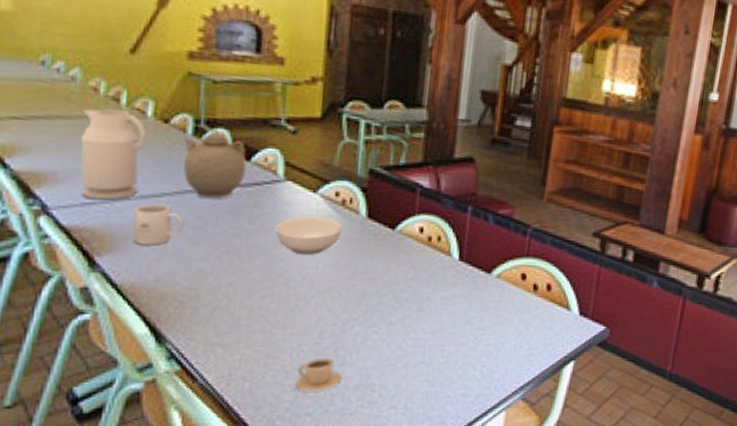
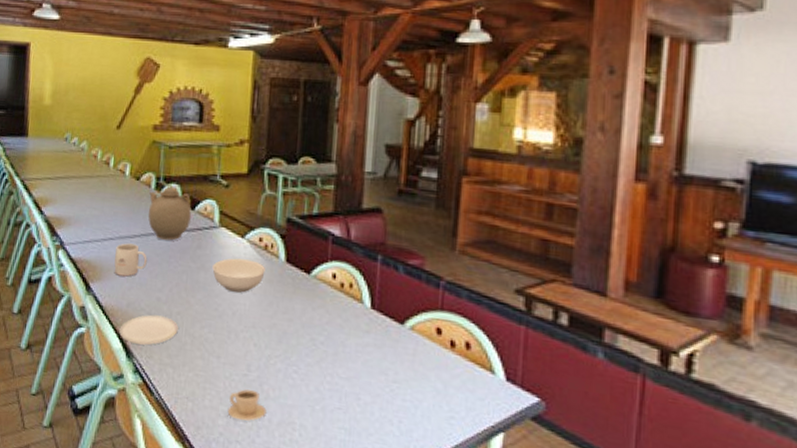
water jug: present [80,108,147,201] -> none [84,170,126,240]
plate: none [144,289,230,326] -> present [119,314,178,345]

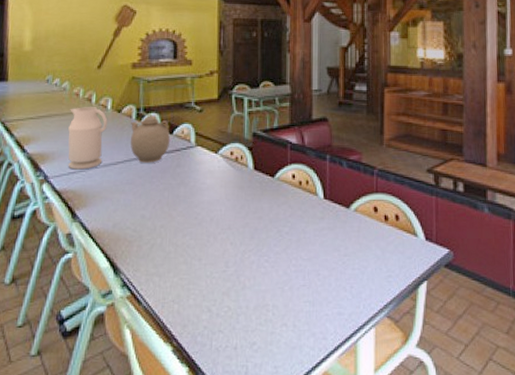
water jug: none [84,170,126,240] -> present [68,107,108,170]
mug: present [114,243,147,277] -> none [99,170,131,200]
plate: present [119,314,178,345] -> none [106,231,162,260]
bowl: present [212,258,265,293] -> none [191,172,237,201]
cup: present [227,389,267,421] -> none [210,283,244,312]

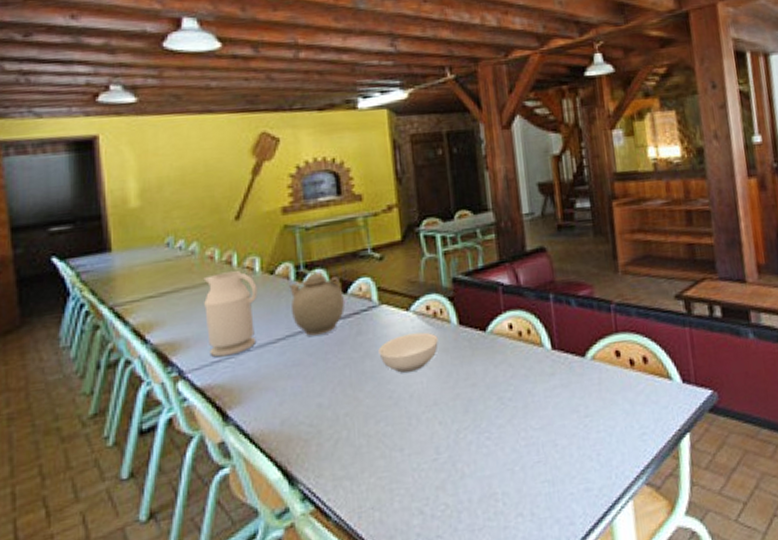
bowl: none [191,172,237,201] -> present [378,332,438,373]

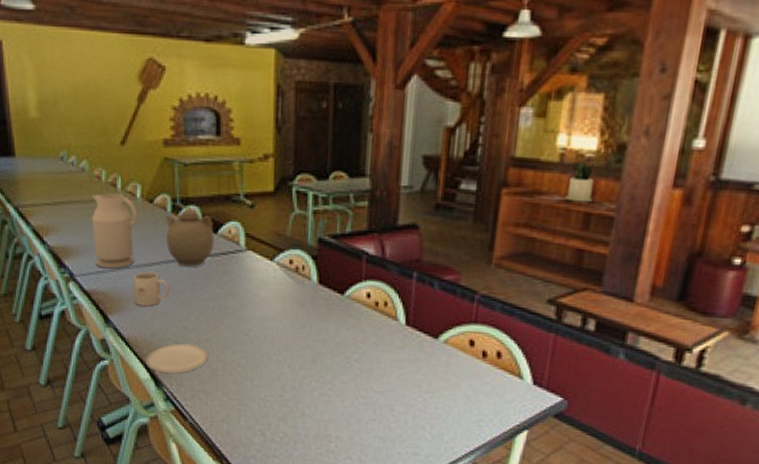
mug: none [256,349,299,392] -> present [133,271,169,307]
plate: none [275,423,349,467] -> present [146,343,208,374]
bowl: present [378,332,438,373] -> none [241,282,297,317]
planter: none [666,167,690,203] -> present [564,162,595,203]

